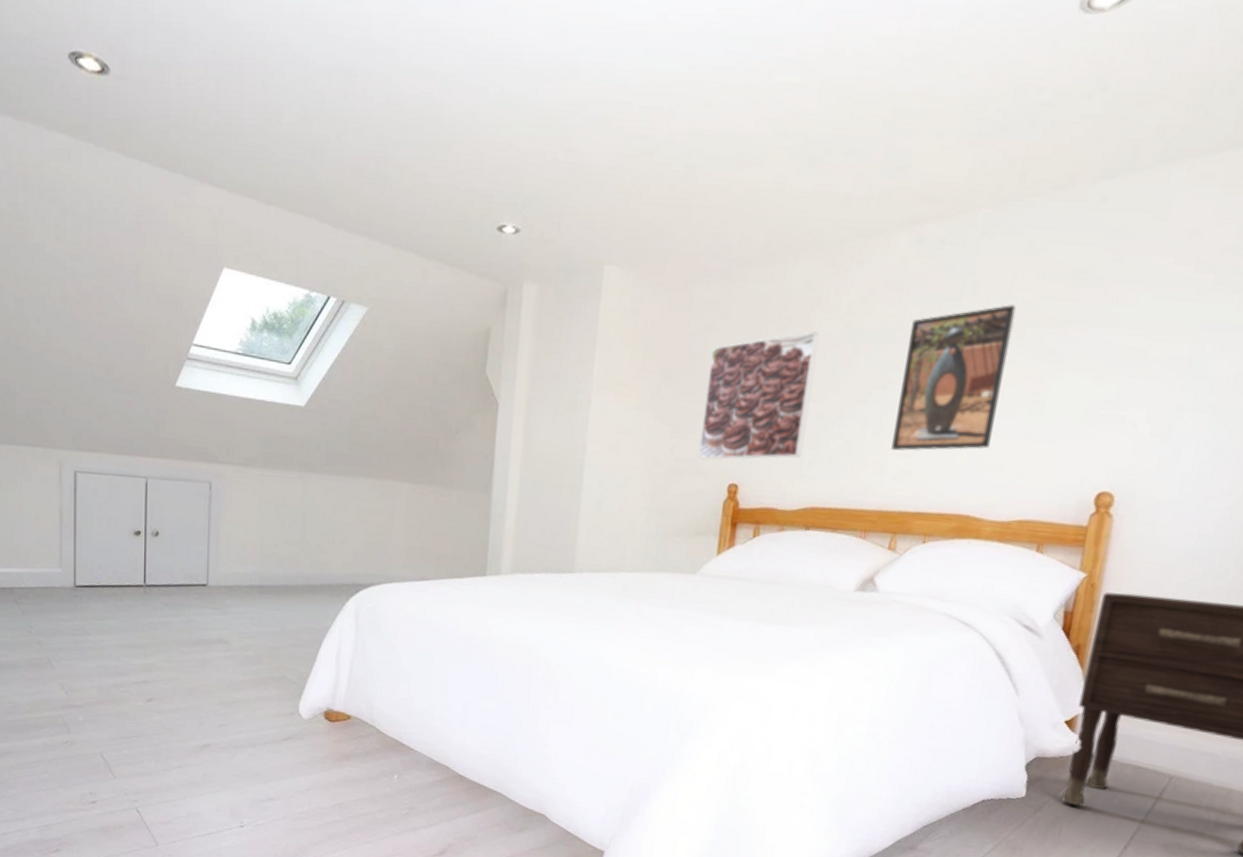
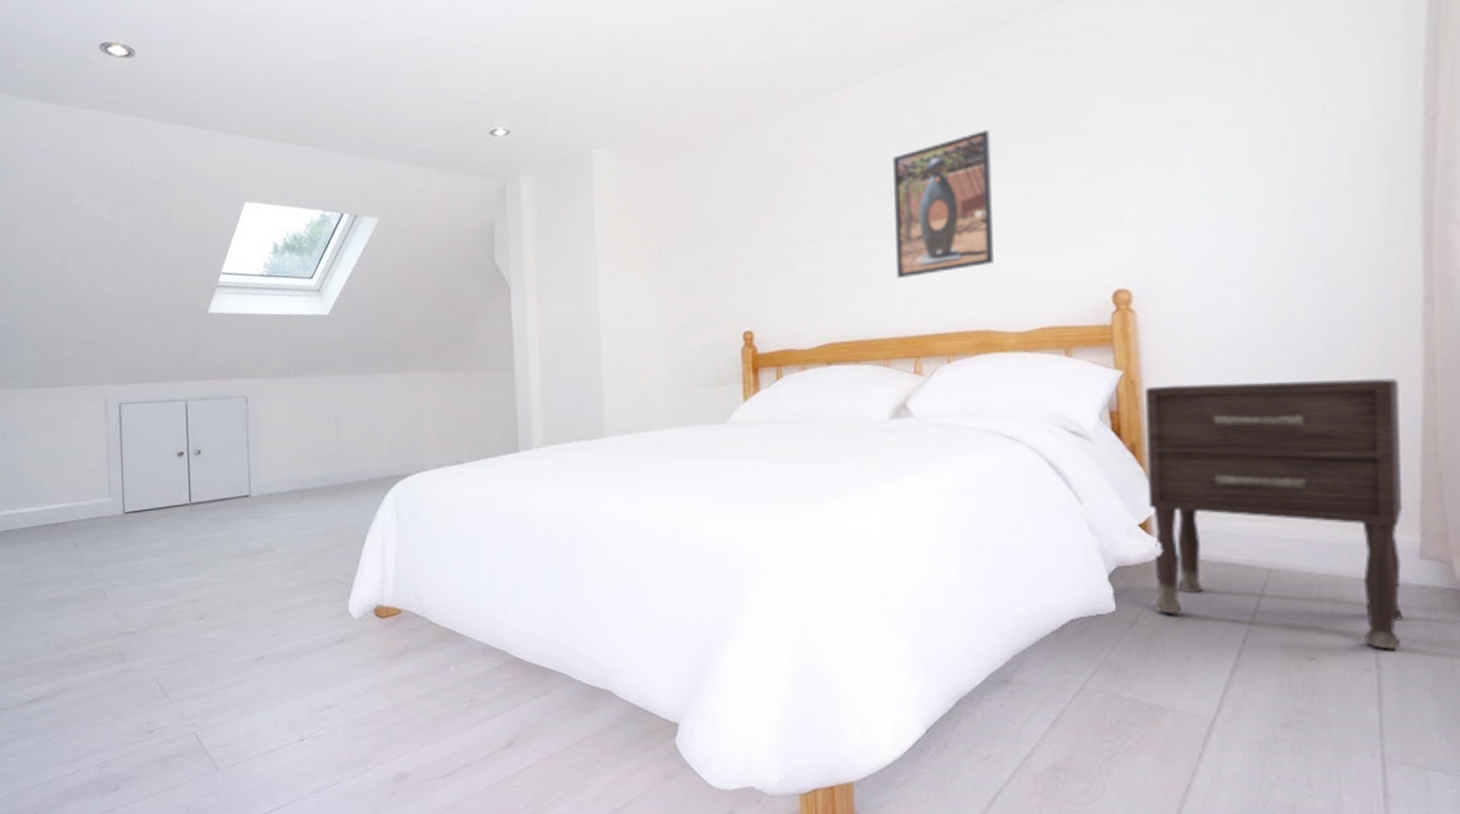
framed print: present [698,331,820,460] -> none [705,180,810,312]

